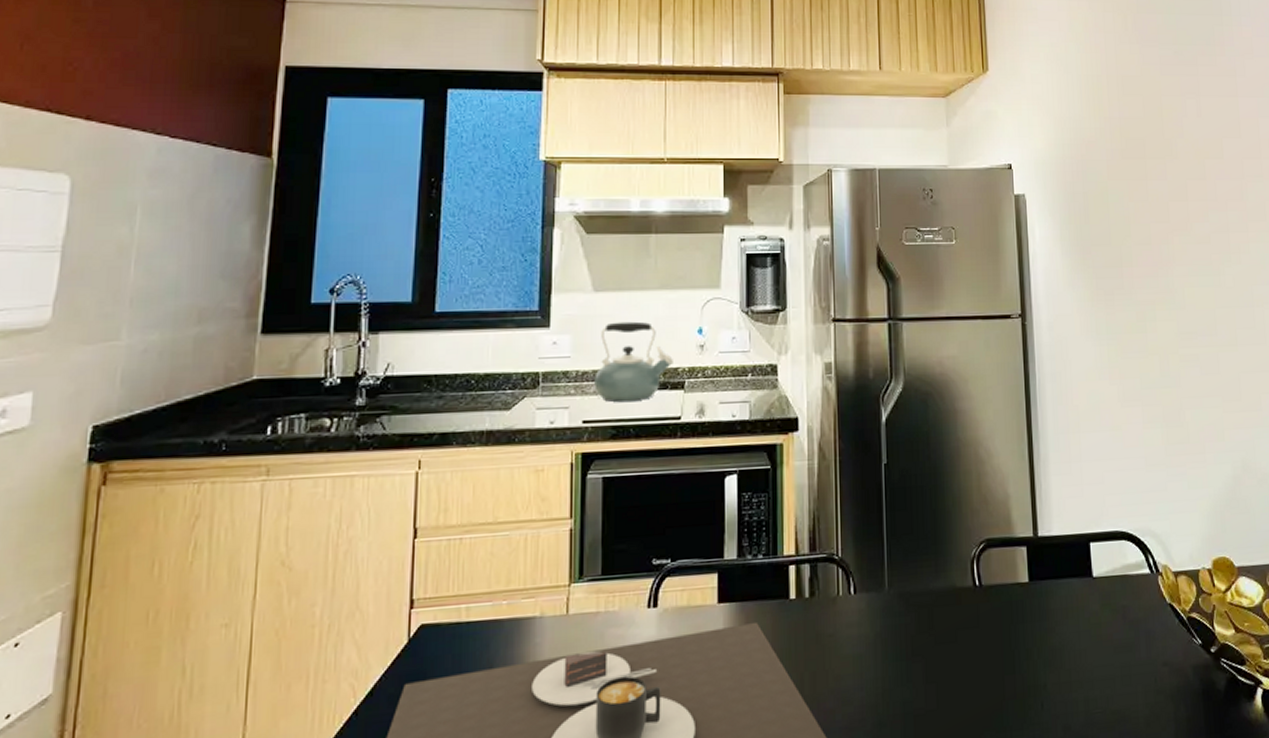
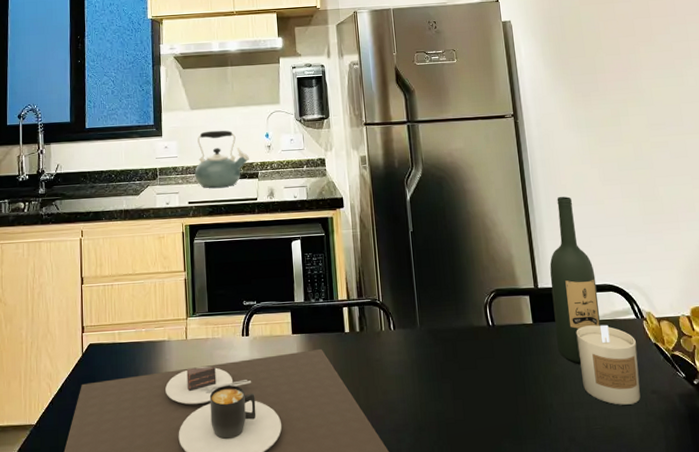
wine bottle: none [1053,420,1109,633] -> present [550,196,600,365]
candle: none [1079,581,1150,682] -> present [576,324,641,405]

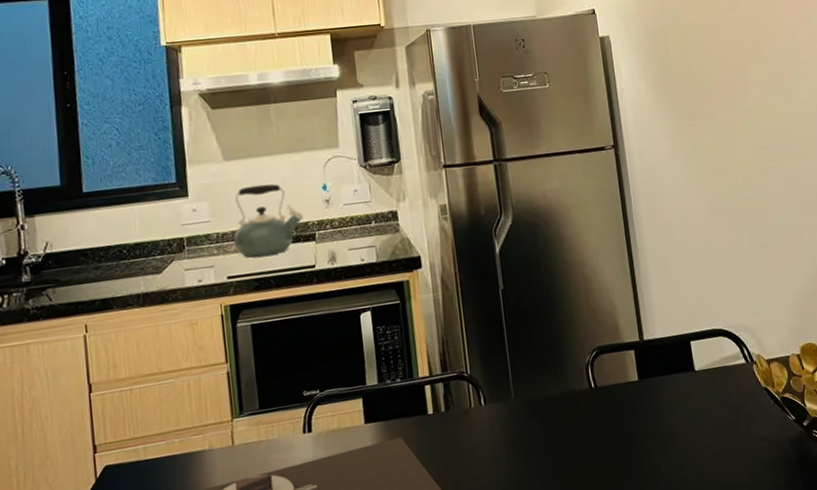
wine bottle: present [550,196,600,365] -> none [655,235,709,420]
candle: present [576,324,641,405] -> none [684,373,751,458]

